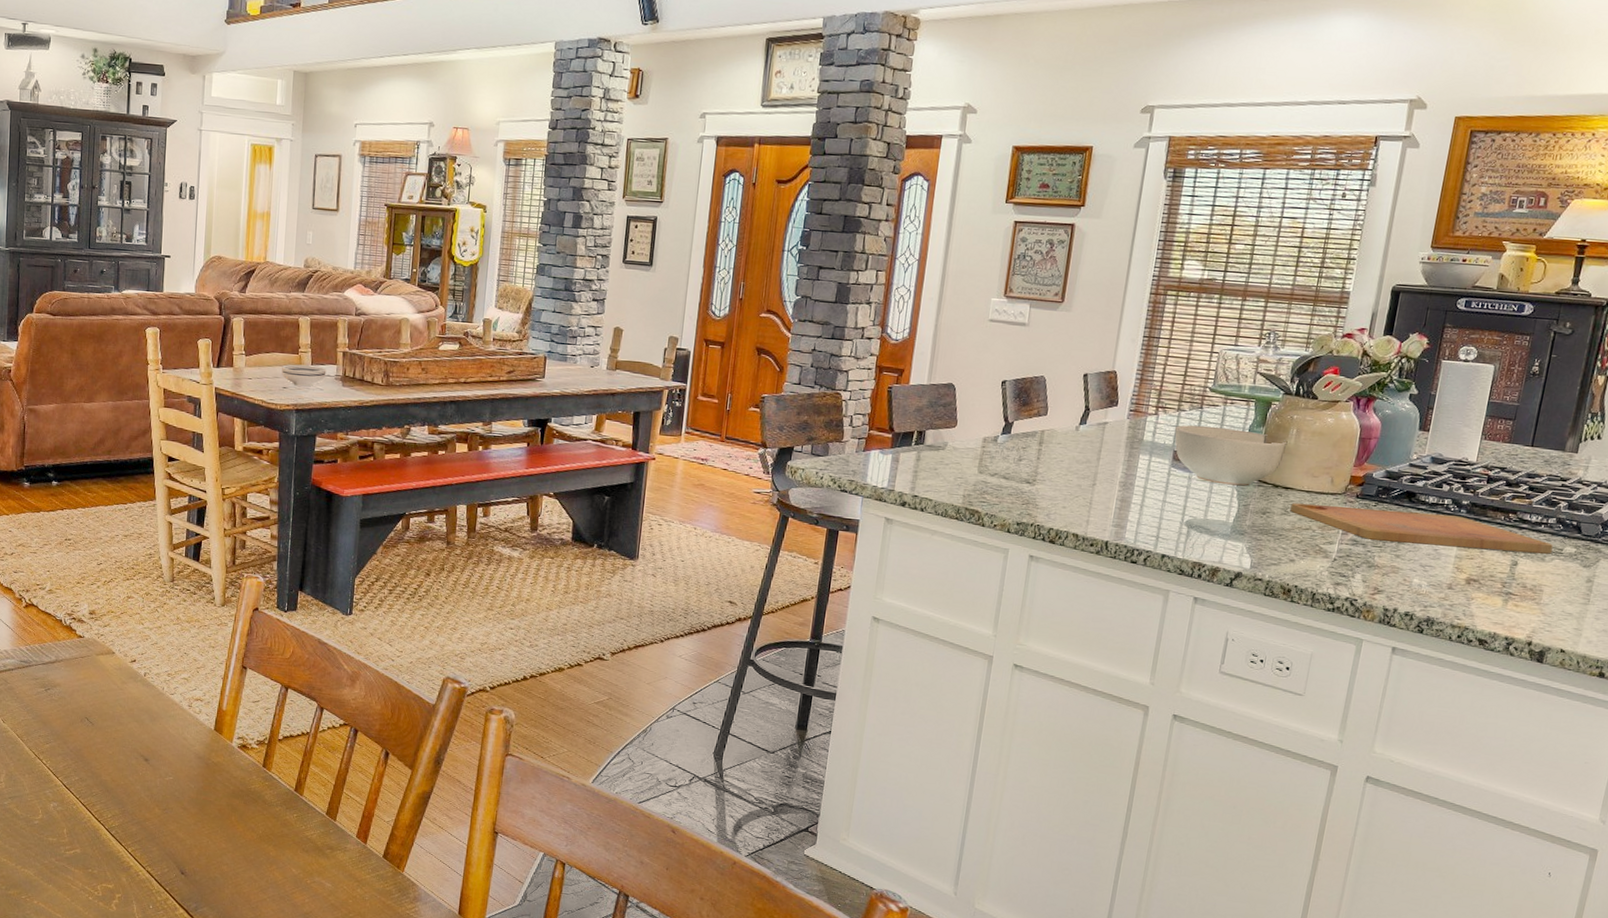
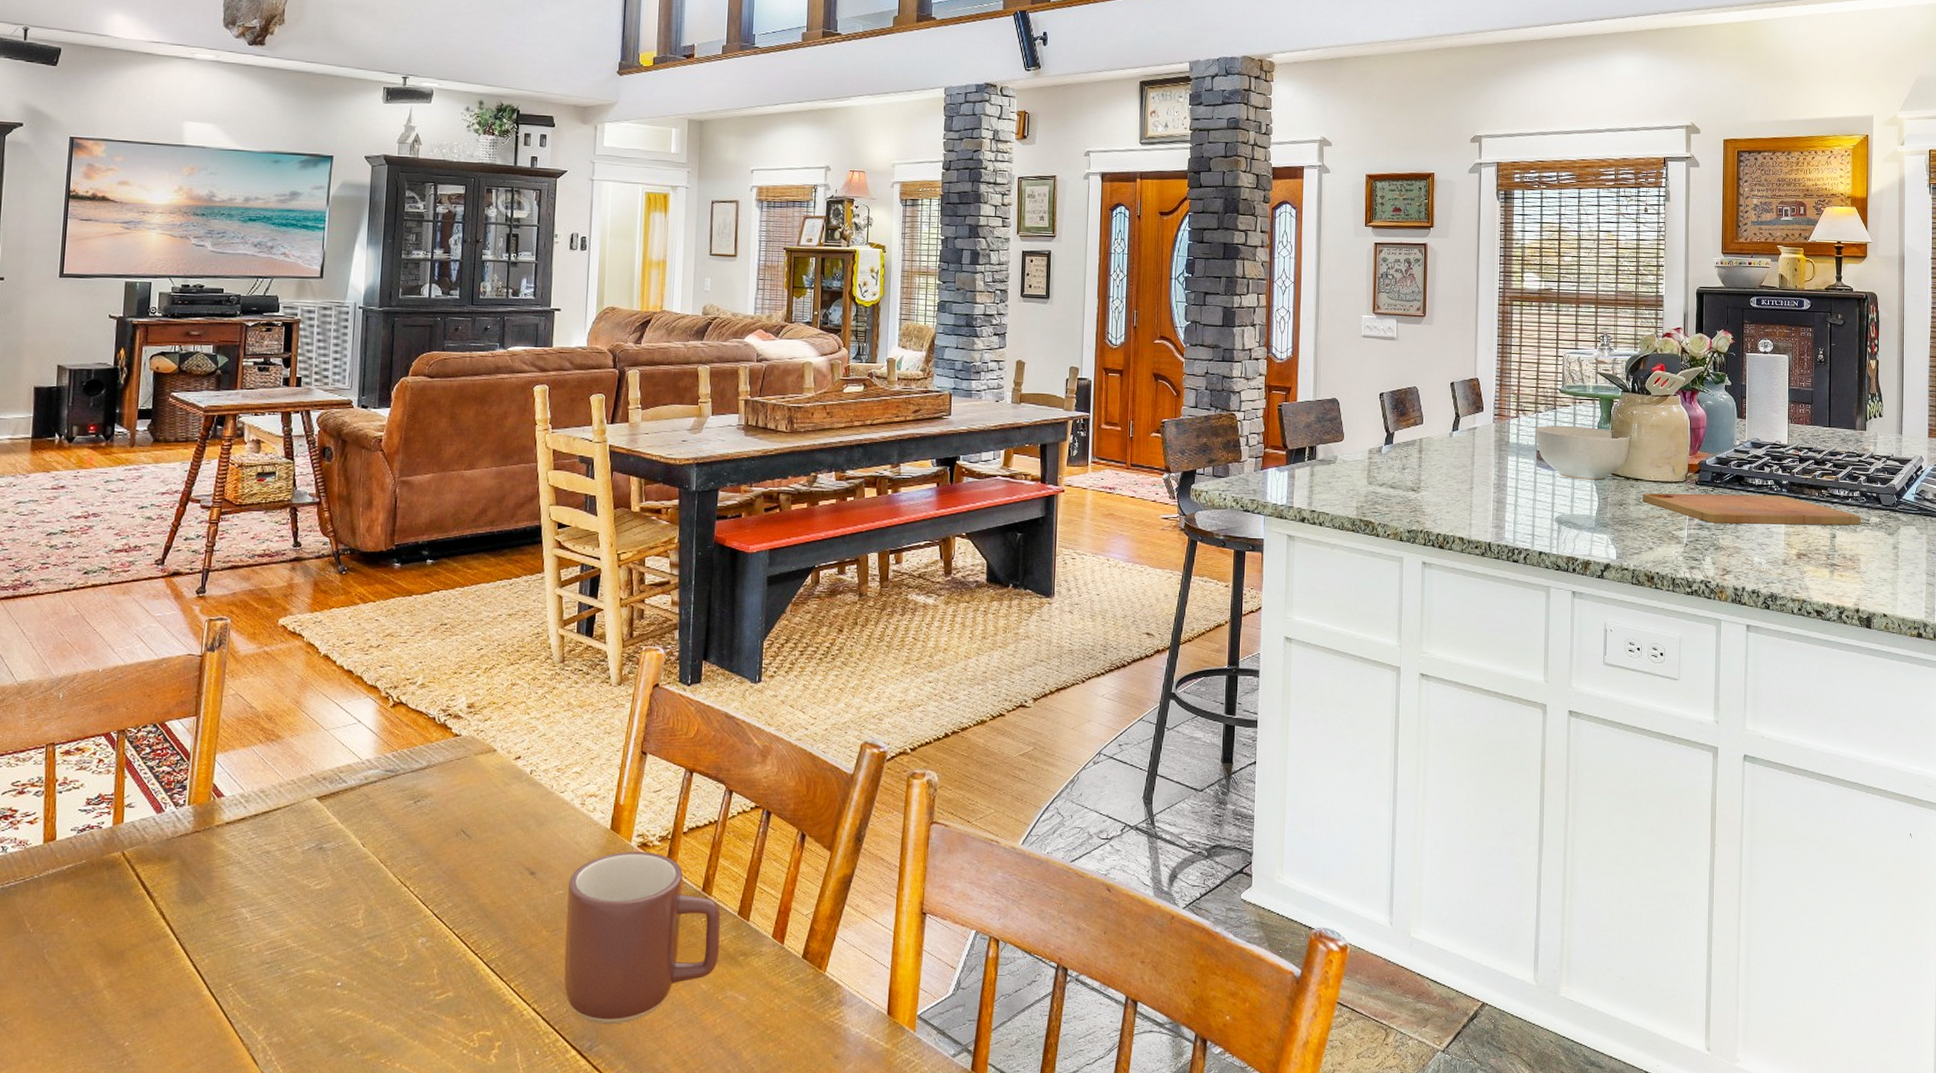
mug: none [173,750,311,893] -> present [563,852,721,1025]
bowl: present [281,364,327,387] -> none [680,415,728,438]

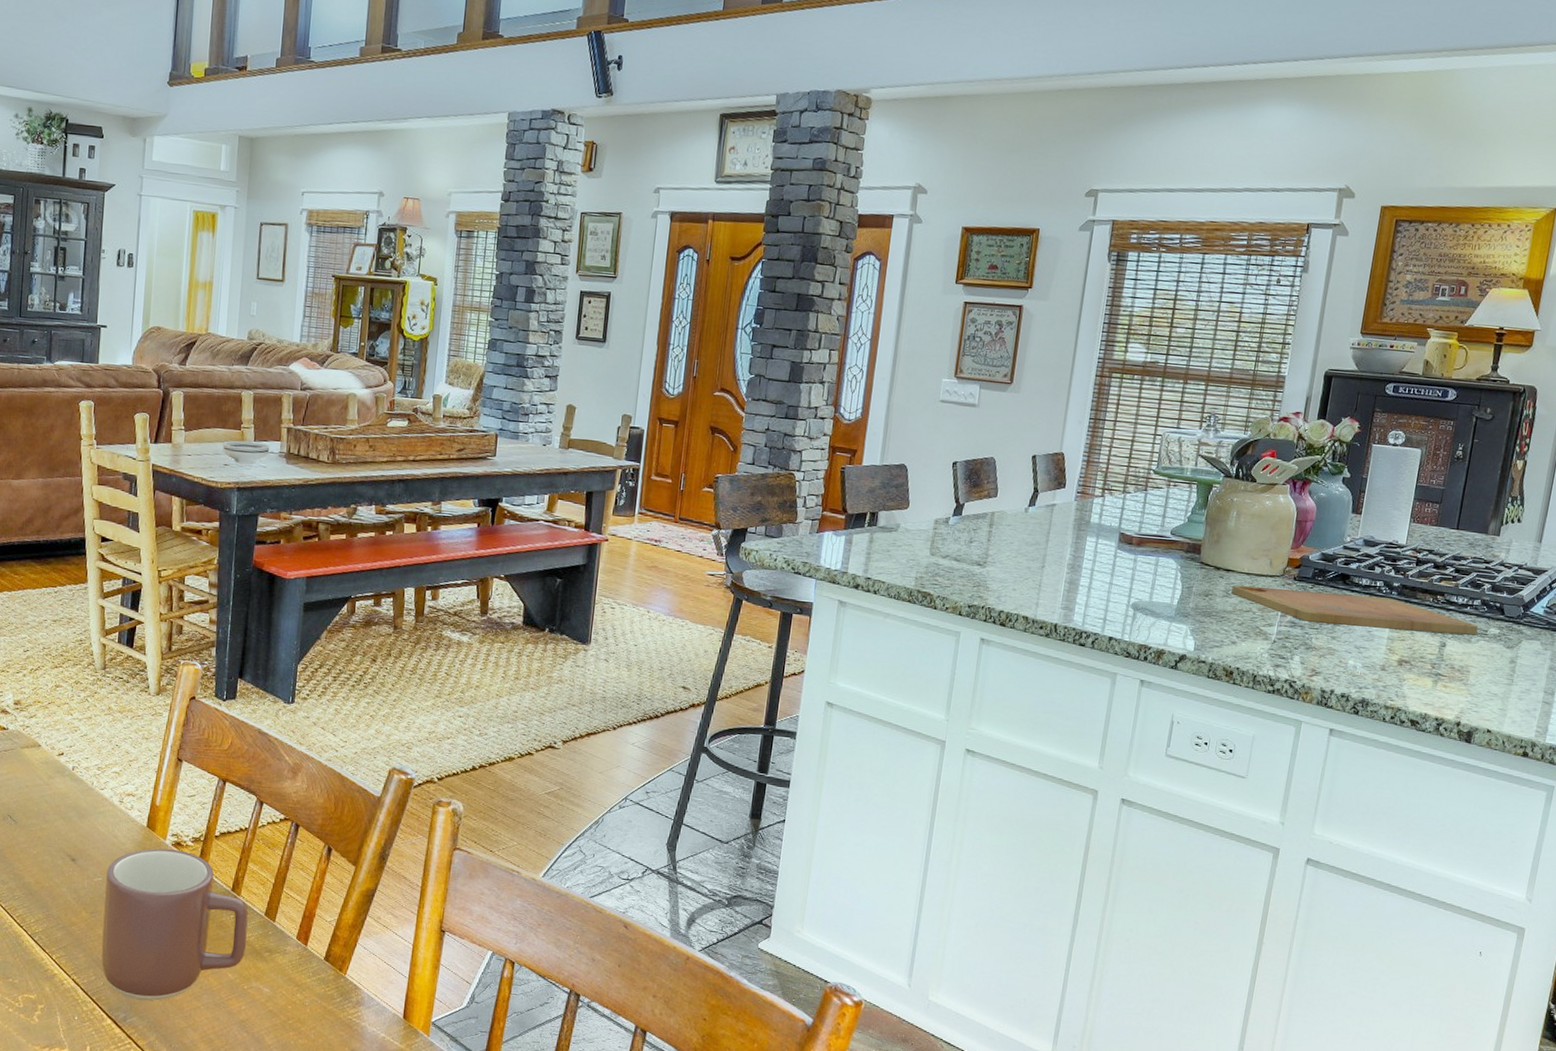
bowl: none [680,415,728,438] -> present [222,440,270,464]
bowl: present [1535,425,1632,480] -> none [1120,507,1228,569]

